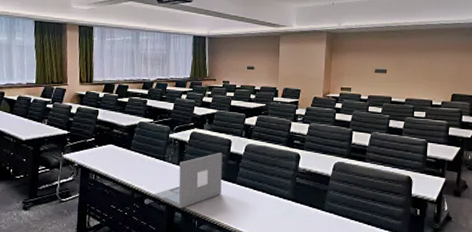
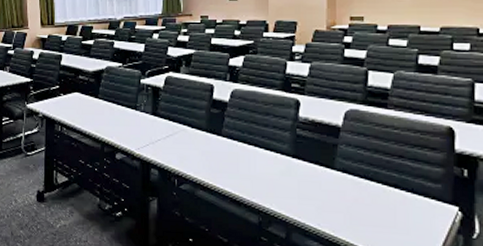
laptop: present [154,152,223,209] -> none [126,99,204,165]

